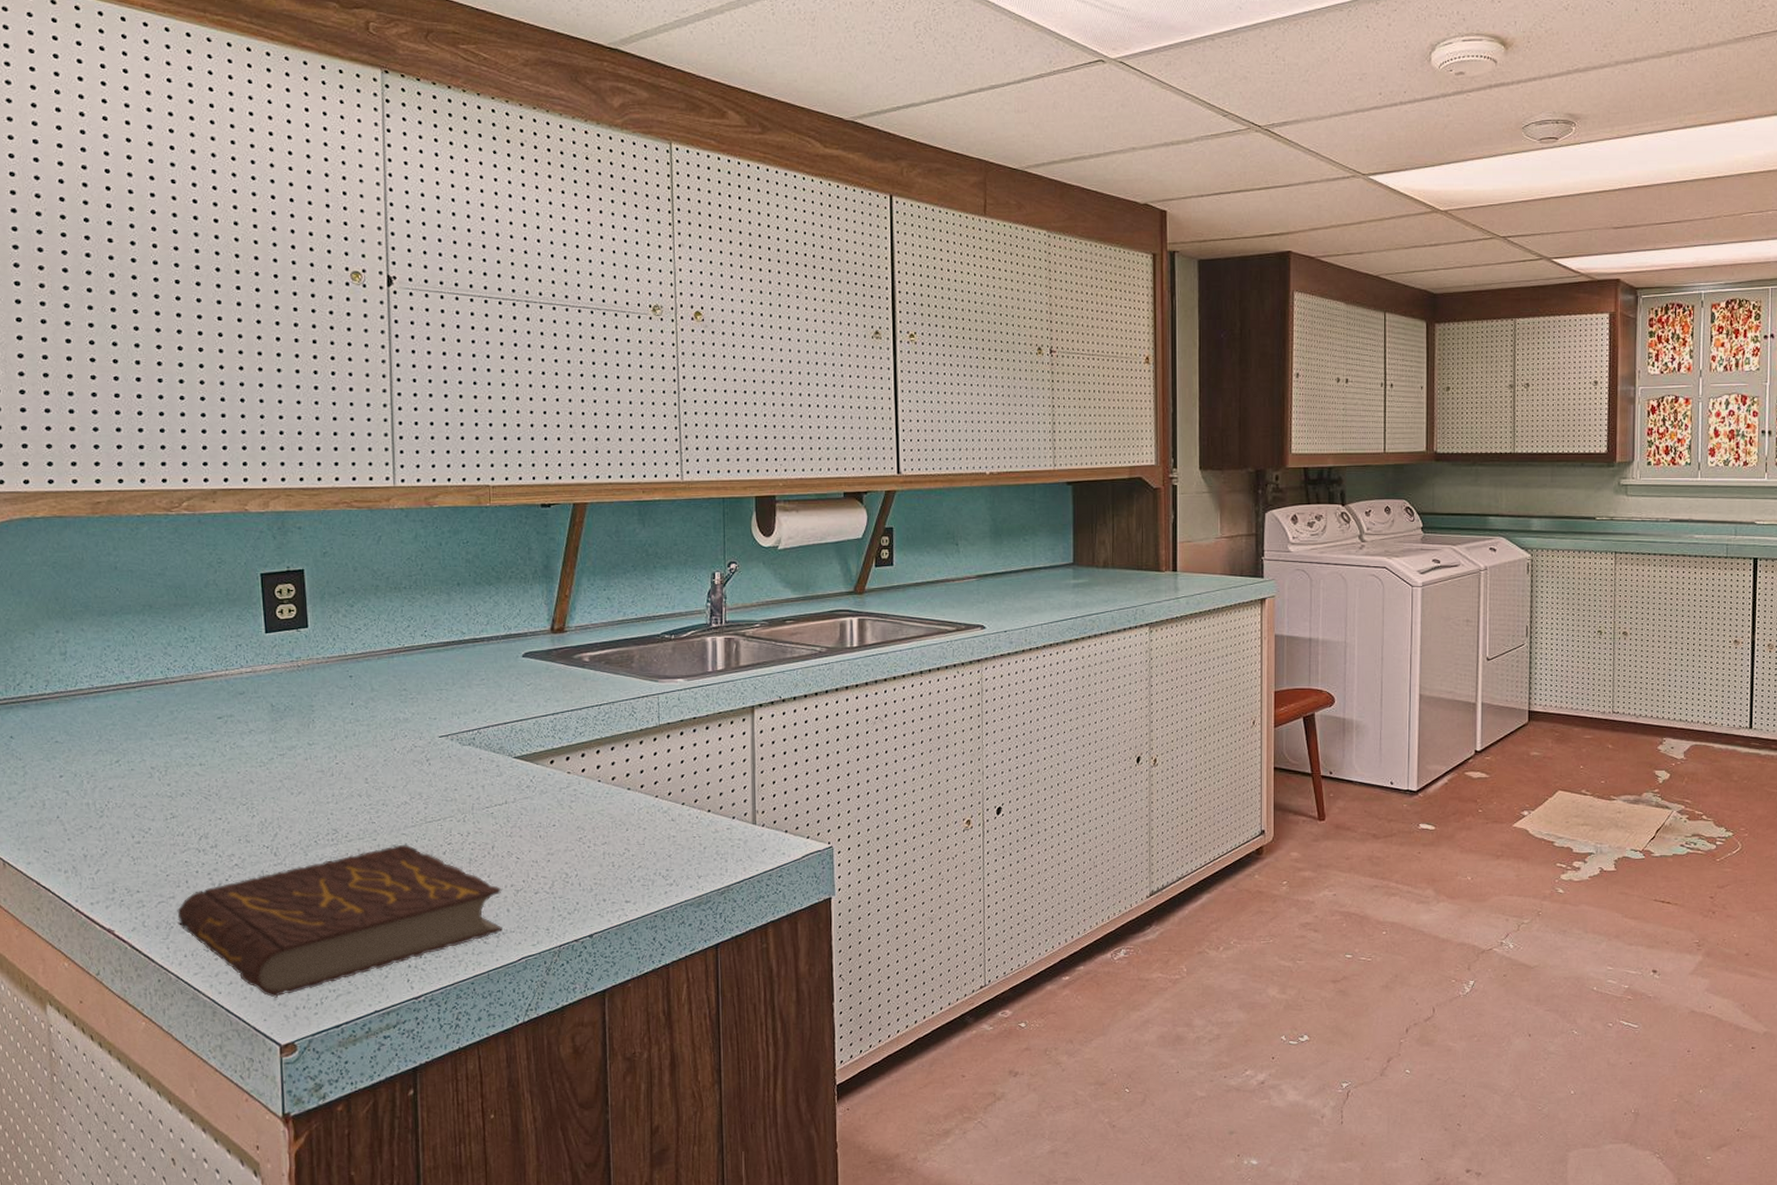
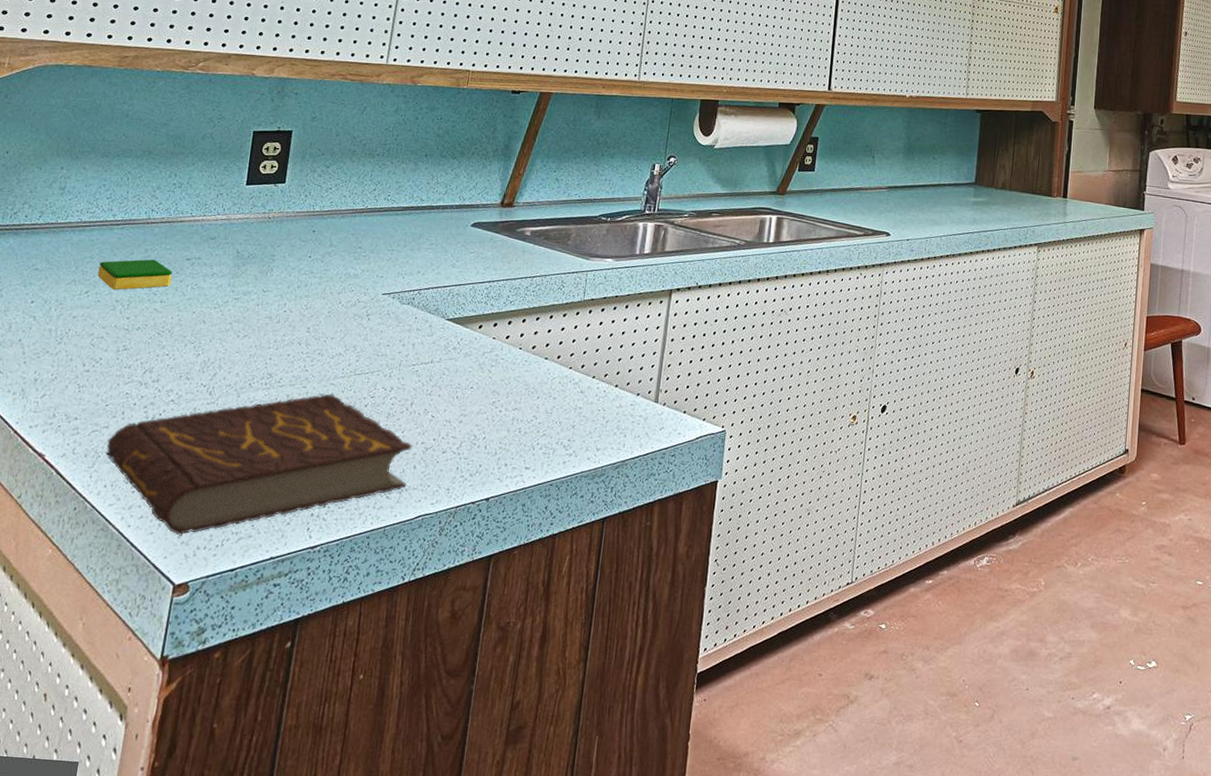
dish sponge: none [124,721,206,757] -> present [97,259,172,291]

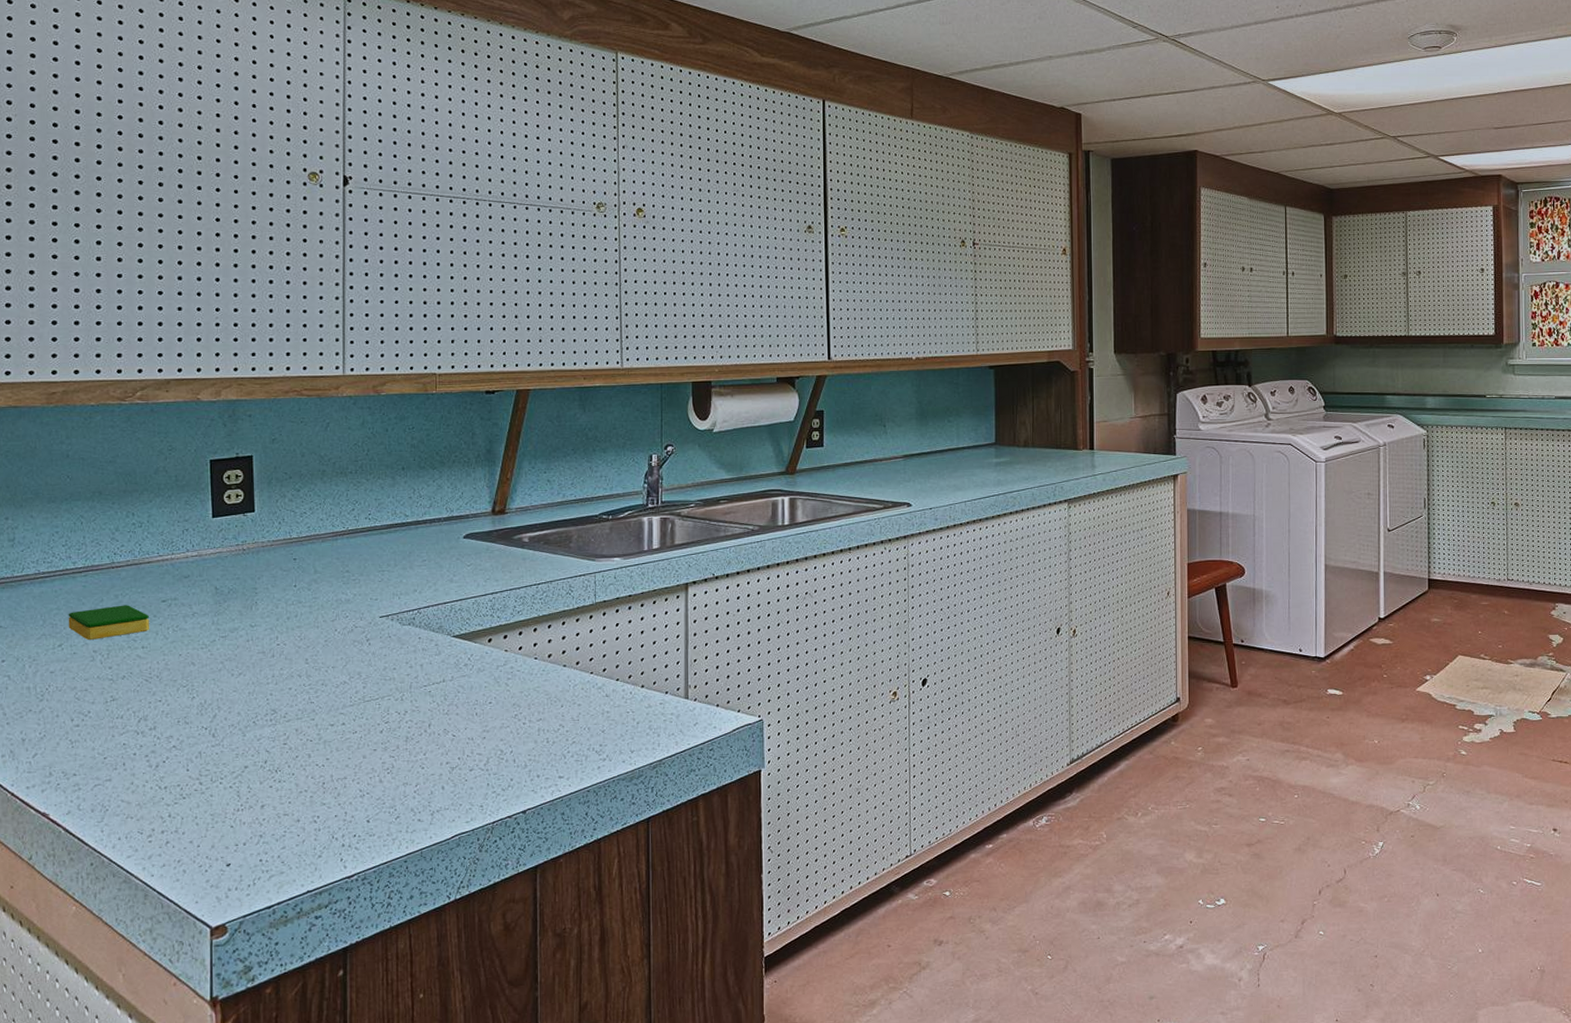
book: present [104,393,414,536] -> none [112,723,439,880]

